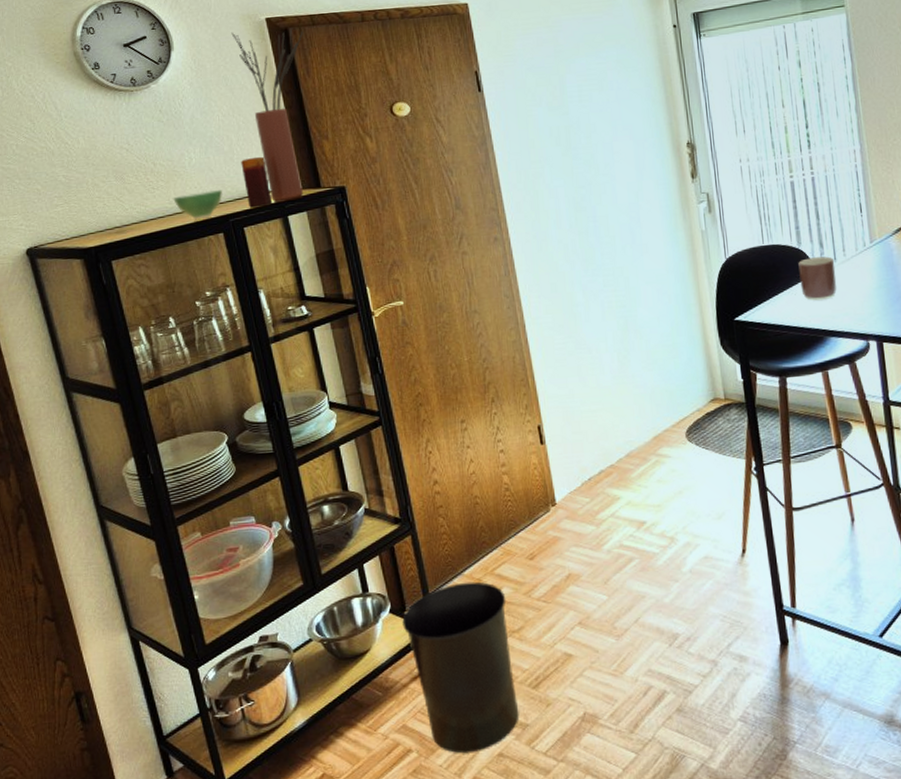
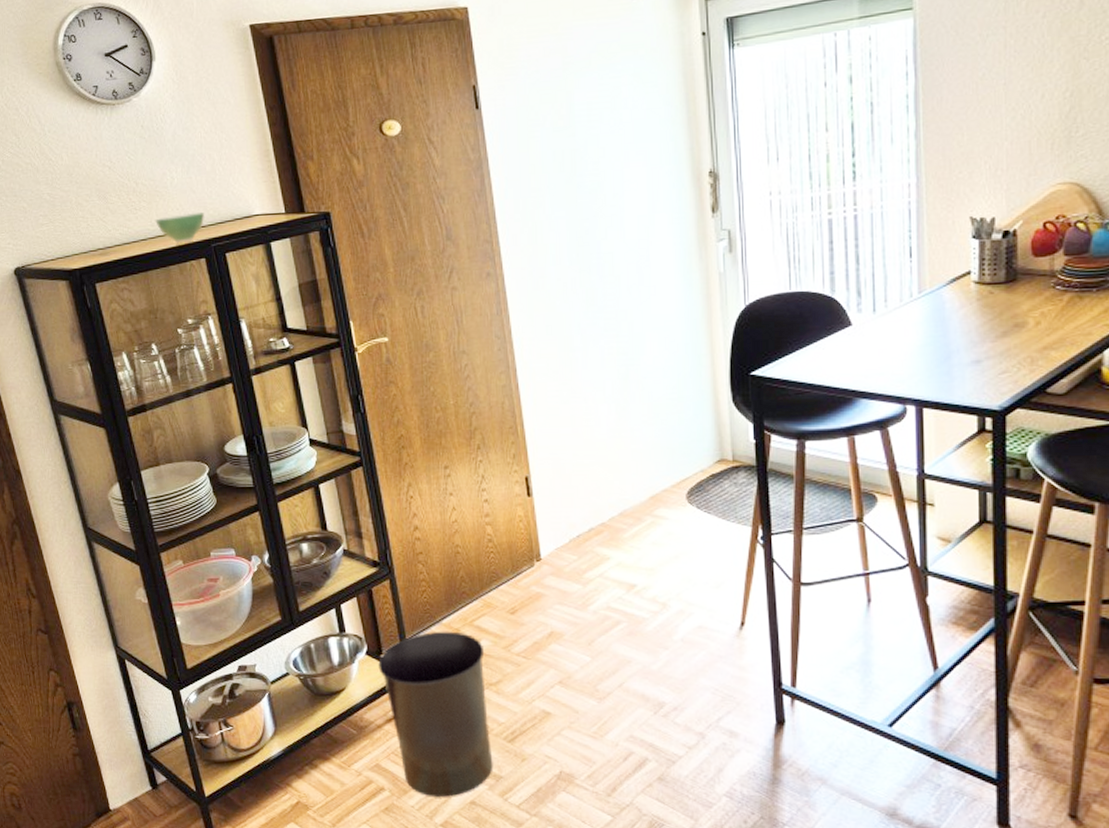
vase: present [231,30,304,203] -> none [214,38,289,228]
candle: present [241,156,273,209] -> none [223,177,255,234]
mug: present [798,256,837,301] -> none [830,307,874,357]

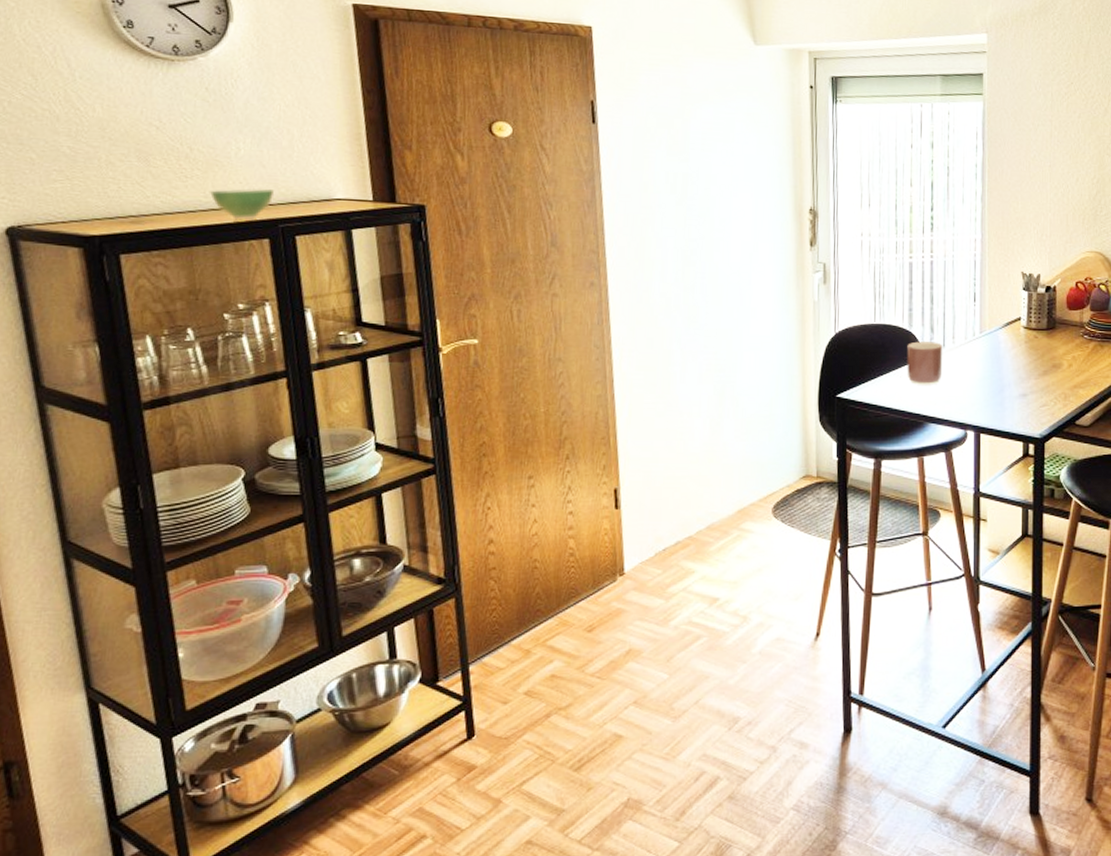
waste bin: present [378,631,493,797] -> none [432,652,556,839]
mug: none [830,307,874,357] -> present [907,341,943,385]

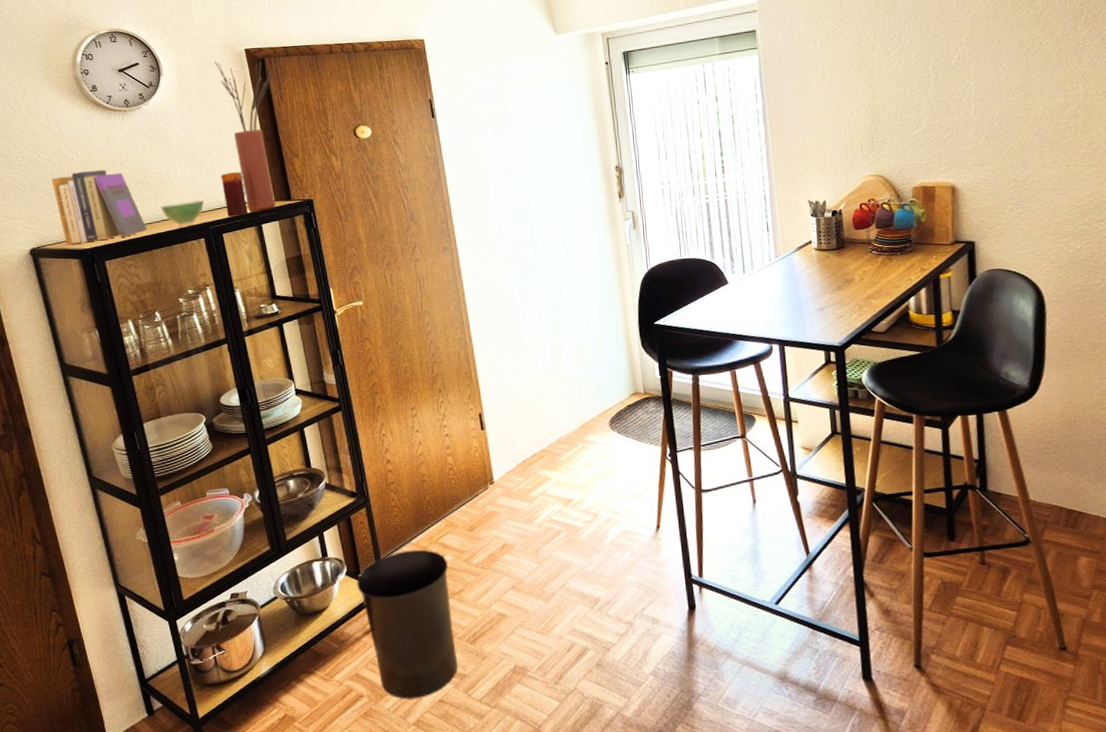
books: none [50,131,188,228] -> present [52,169,148,245]
candle: none [301,158,335,217] -> present [221,171,249,218]
vase: none [308,13,396,214] -> present [214,60,278,213]
waste bin: none [432,652,556,839] -> present [357,549,458,698]
mug: present [907,341,943,385] -> none [711,269,745,308]

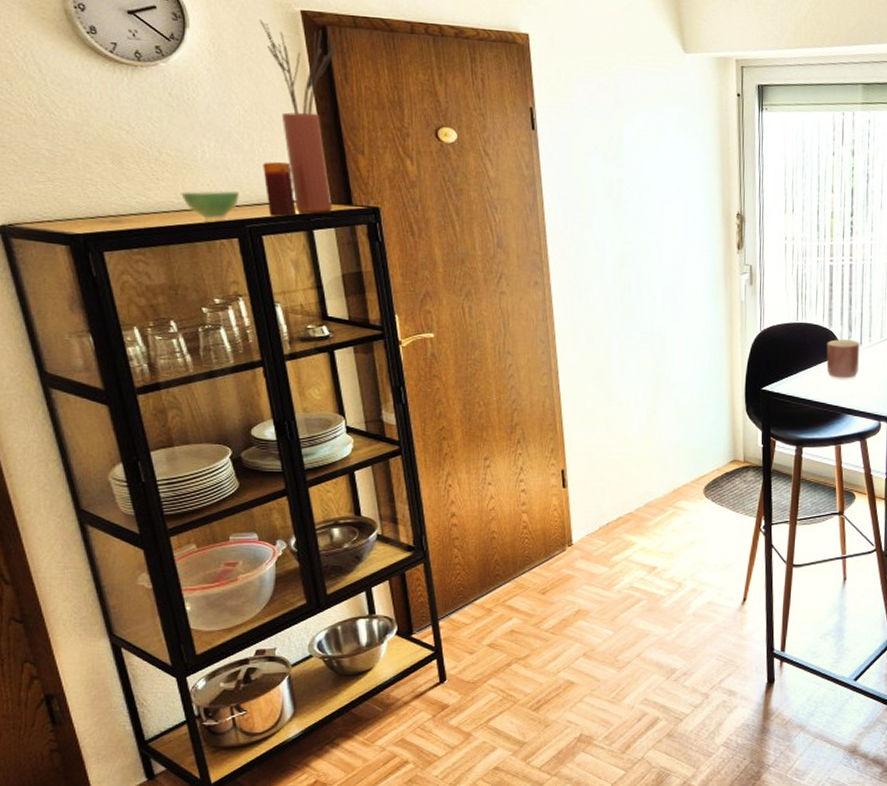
books: present [52,169,148,245] -> none [30,135,163,227]
waste bin: present [357,549,458,698] -> none [408,611,518,765]
mug: none [711,269,745,308] -> present [826,339,860,380]

